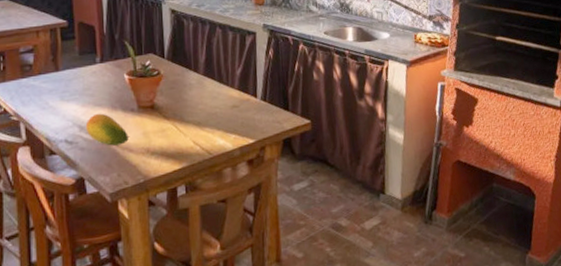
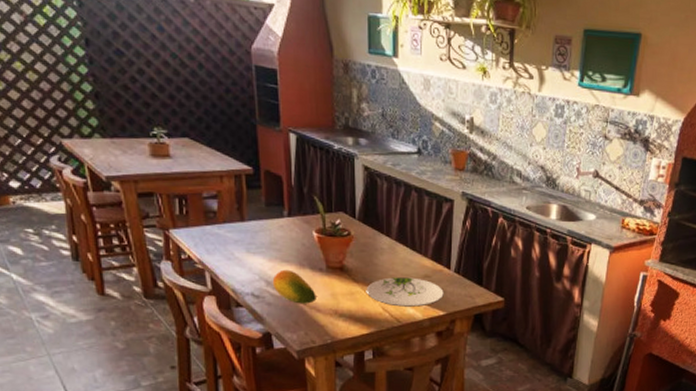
plate: none [176,109,252,139] -> present [366,277,444,307]

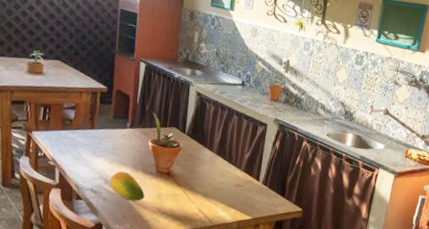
plate: present [366,277,444,307] -> none [186,184,252,211]

